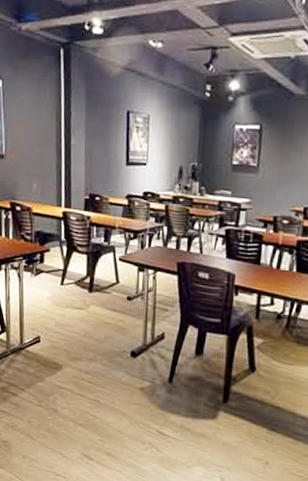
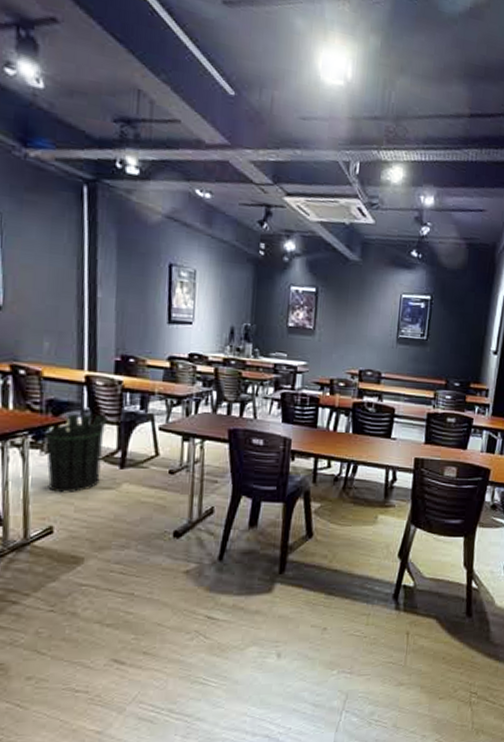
waste bin: none [34,243,80,310] -> present [44,413,109,494]

